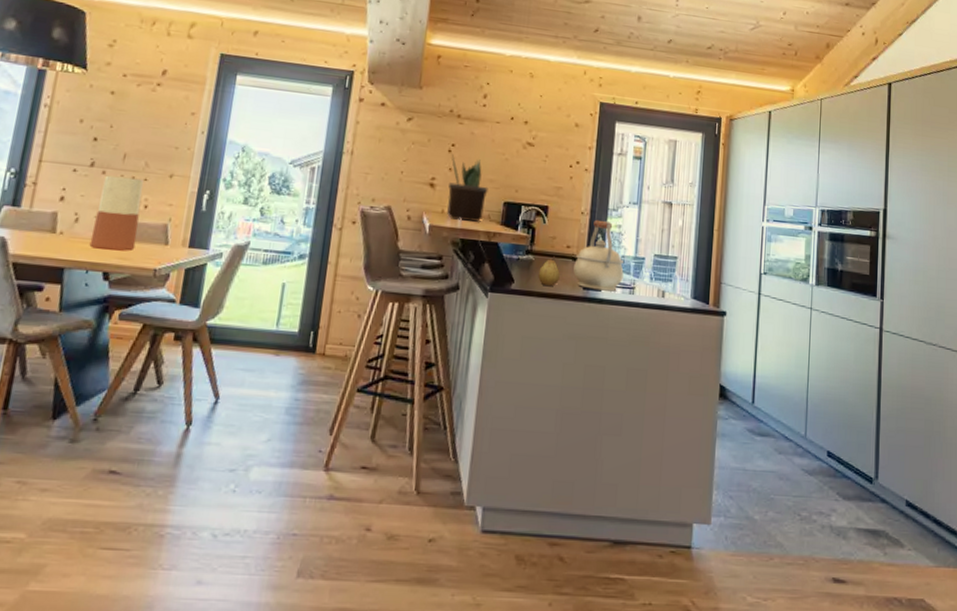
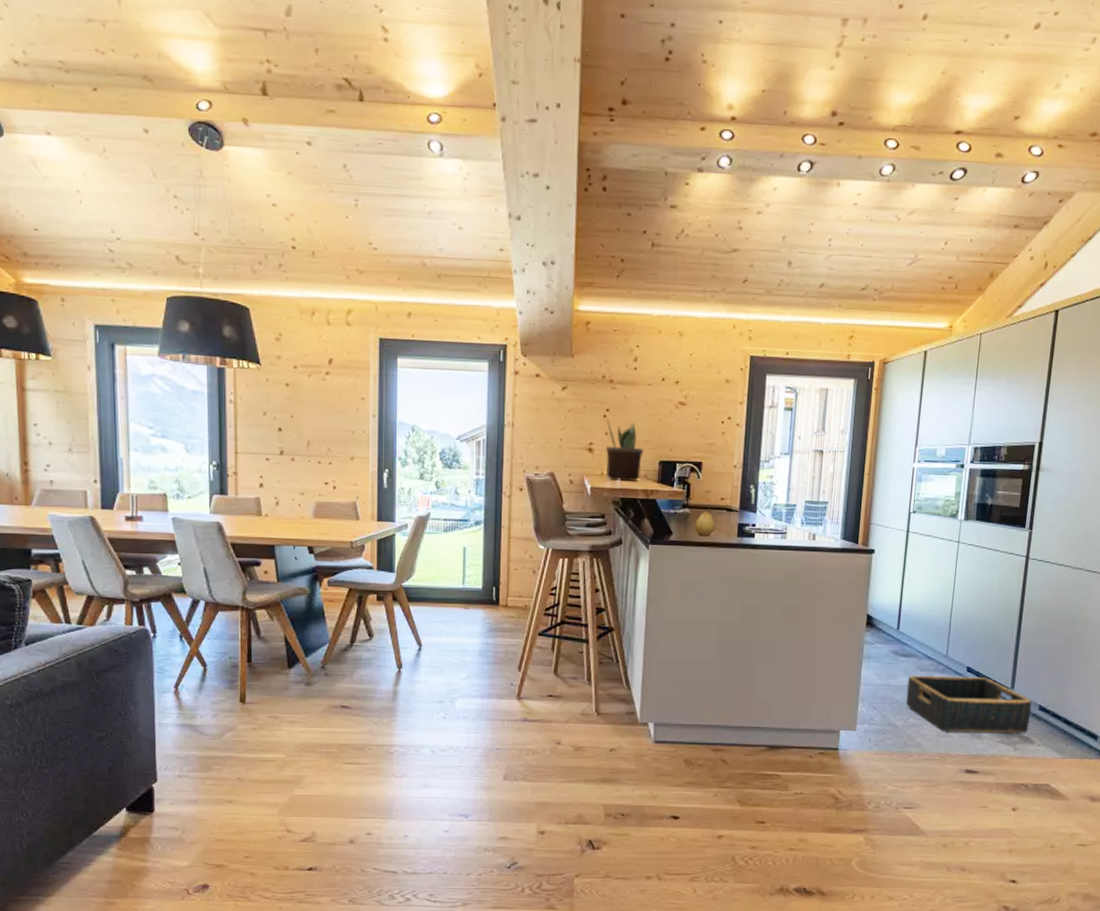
vase: present [89,175,144,251] -> none [292,461,331,528]
kettle: present [573,219,624,292] -> none [728,471,776,537]
basket: none [764,458,899,534] -> present [906,675,1032,733]

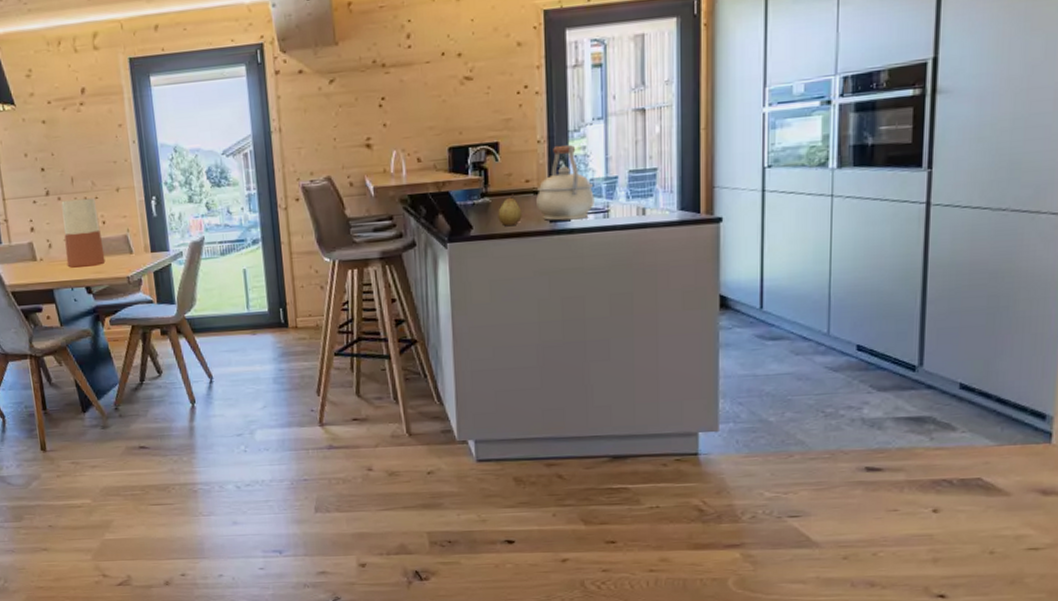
vase: none [292,461,331,528] -> present [61,197,105,268]
planter: present [606,420,644,481] -> none [384,108,429,176]
kettle: none [728,471,776,537] -> present [536,145,595,221]
basket: present [906,675,1032,733] -> none [779,355,950,424]

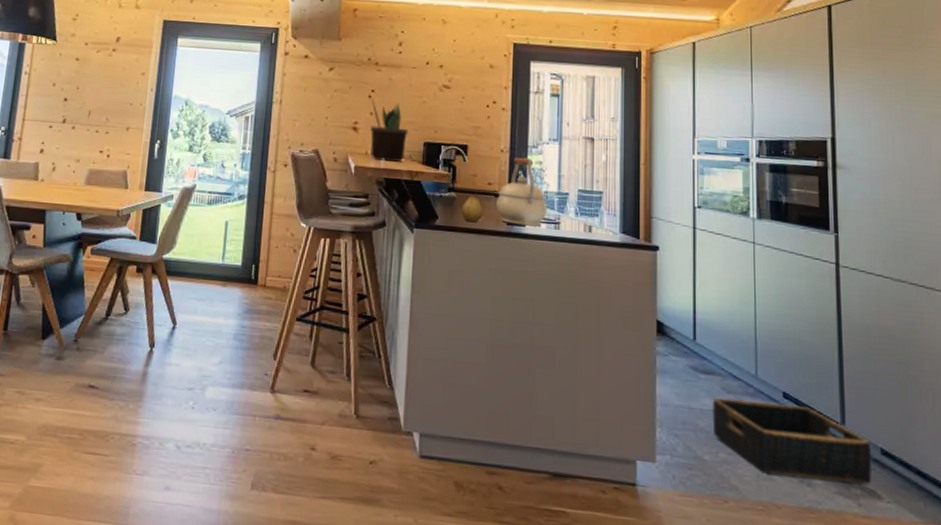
vase: present [61,197,105,268] -> none [65,130,106,195]
planter: none [384,108,429,176] -> present [370,100,408,162]
basket: none [779,355,950,424] -> present [712,397,872,484]

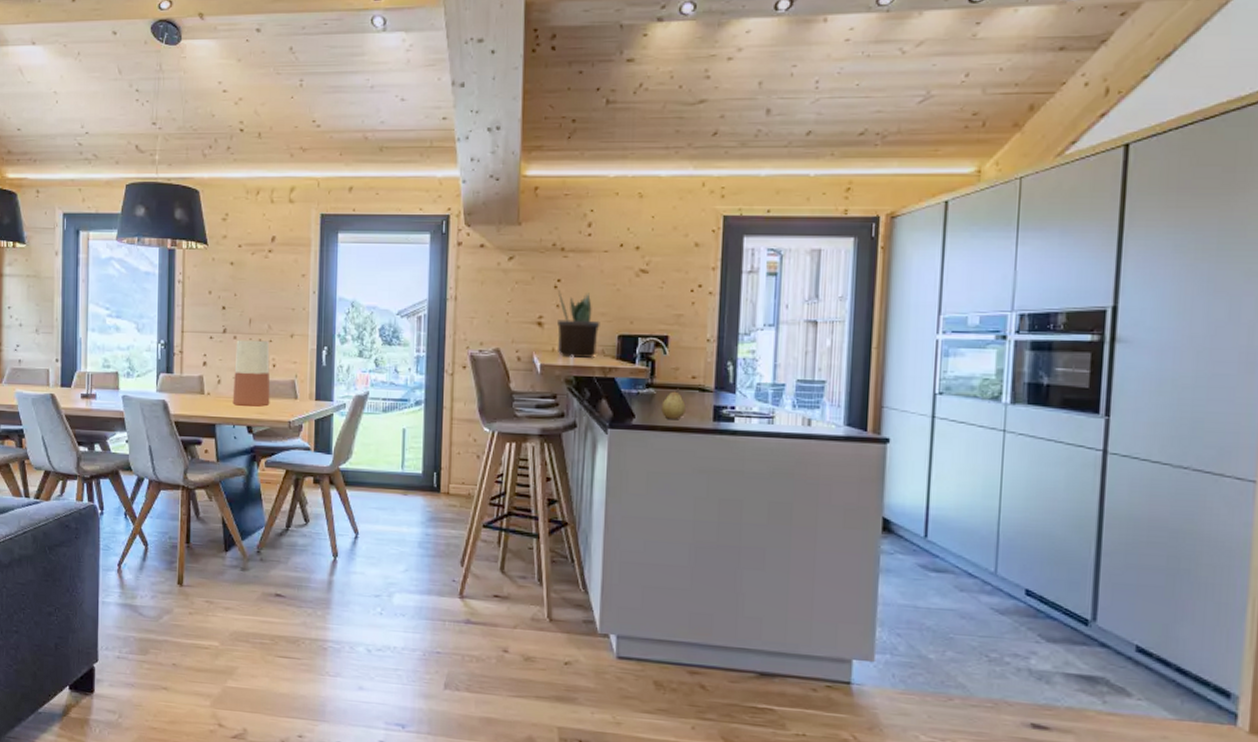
vase: none [65,130,106,195] -> present [232,340,270,407]
kettle: present [496,156,547,227] -> none [701,346,760,422]
basket: present [712,397,872,484] -> none [940,596,1125,681]

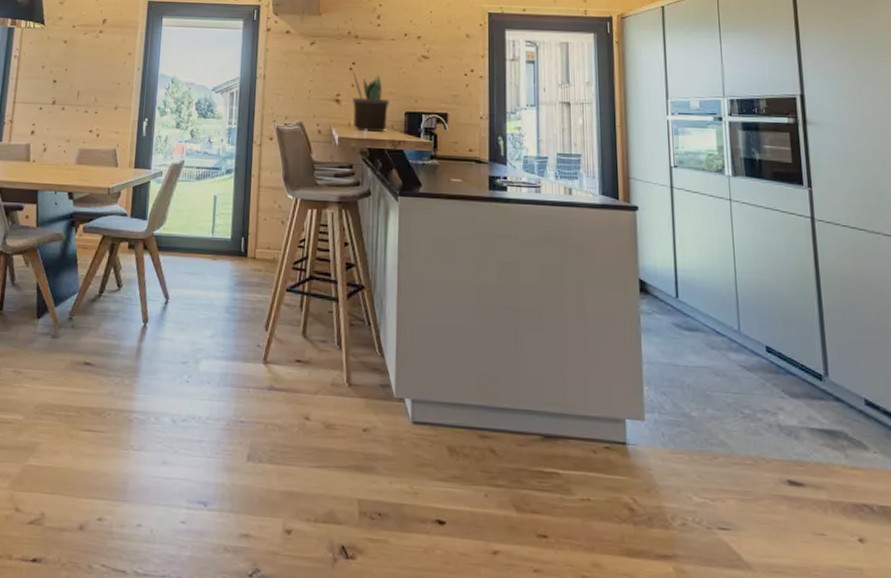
vase: present [232,340,270,407] -> none [56,111,95,174]
fruit: present [661,388,686,419] -> none [444,160,465,188]

